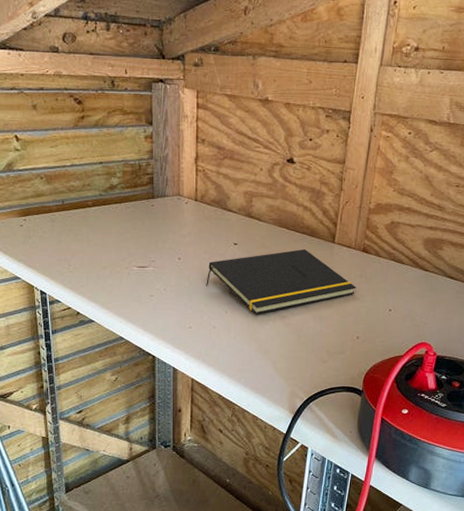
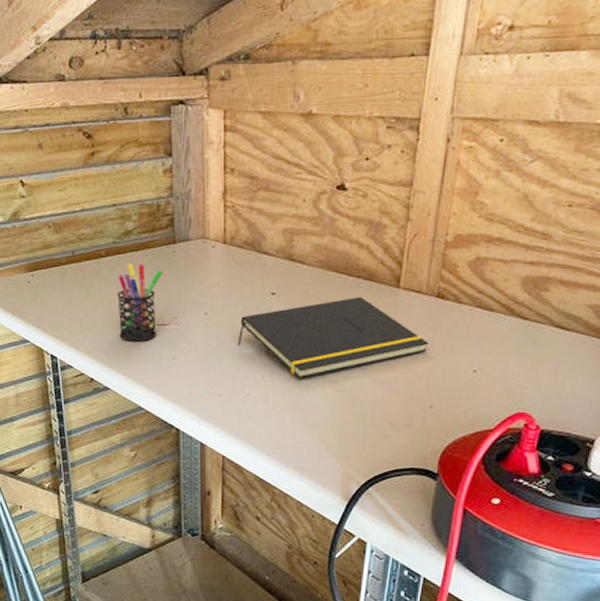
pen holder: none [102,214,142,281] -> present [117,264,162,342]

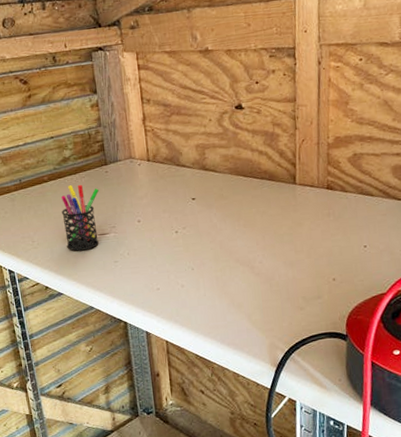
notepad: present [238,297,429,379] -> none [168,195,325,268]

